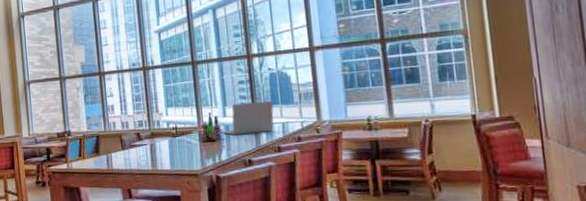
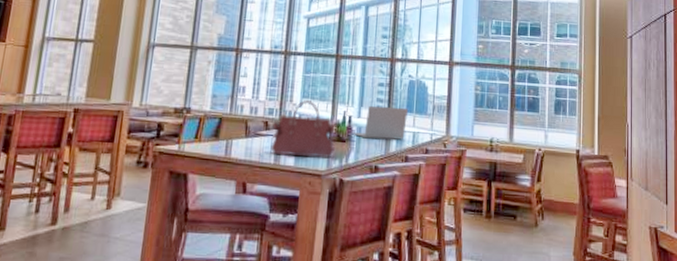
shoulder bag: none [144,107,207,161] -> present [270,99,336,157]

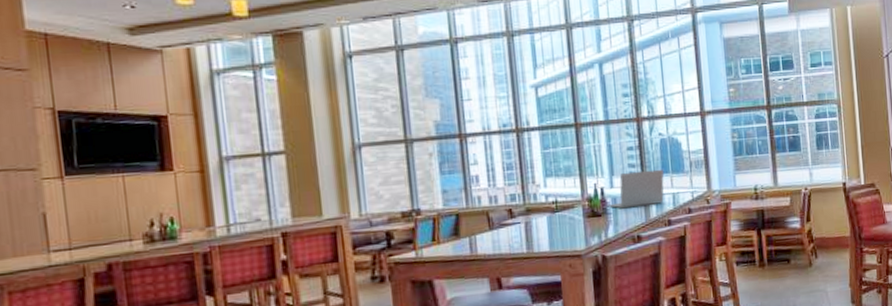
shoulder bag: present [270,99,336,157] -> none [517,177,592,242]

